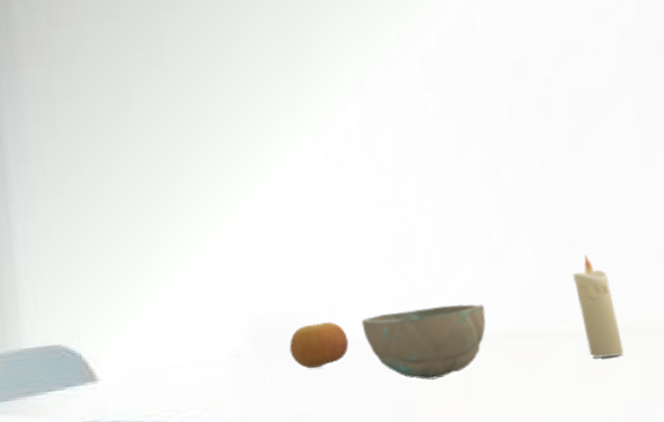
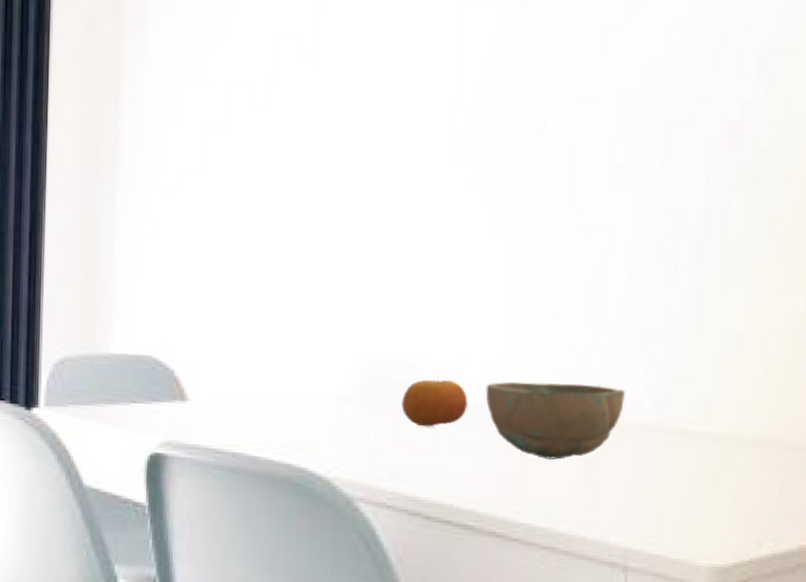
candle: present [572,255,624,359] -> none [727,355,770,470]

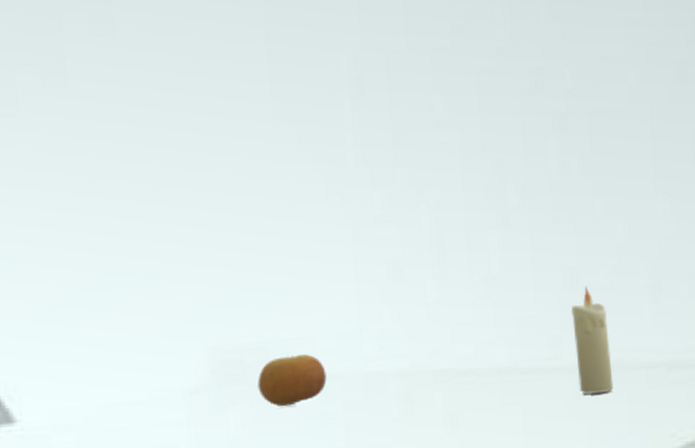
bowl: present [485,381,626,461] -> none [342,336,479,419]
candle: none [727,355,770,470] -> present [570,287,614,395]

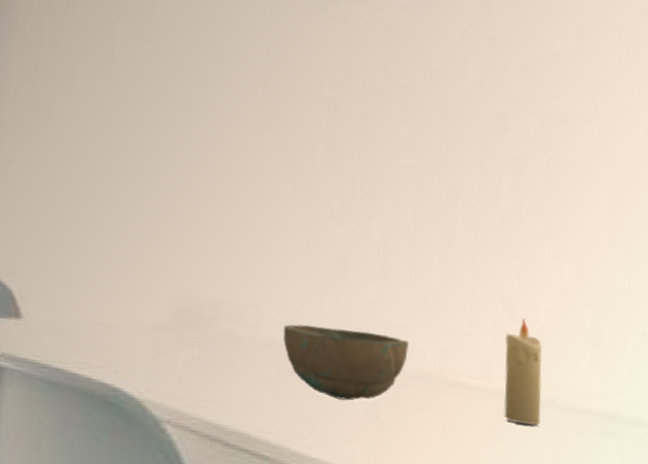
fruit: present [257,354,327,407] -> none [207,316,267,360]
bowl: none [342,336,479,419] -> present [283,324,410,401]

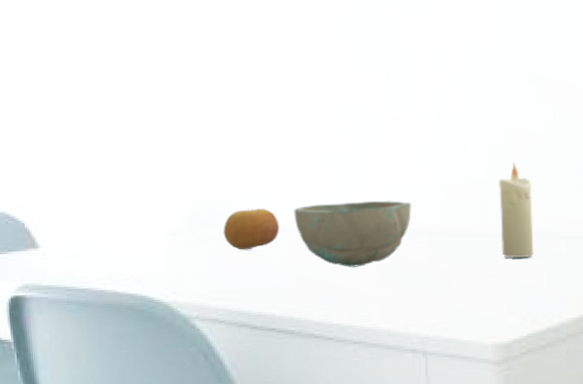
fruit: none [207,316,267,360] -> present [223,208,280,251]

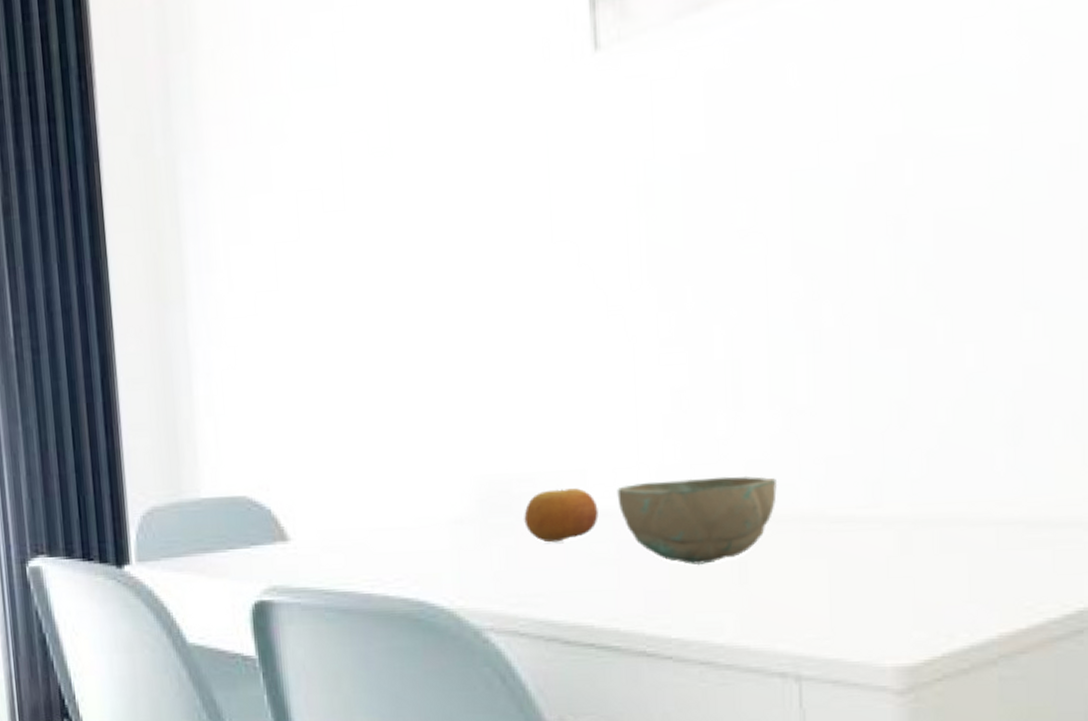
candle: present [498,163,534,259] -> none [897,424,950,553]

